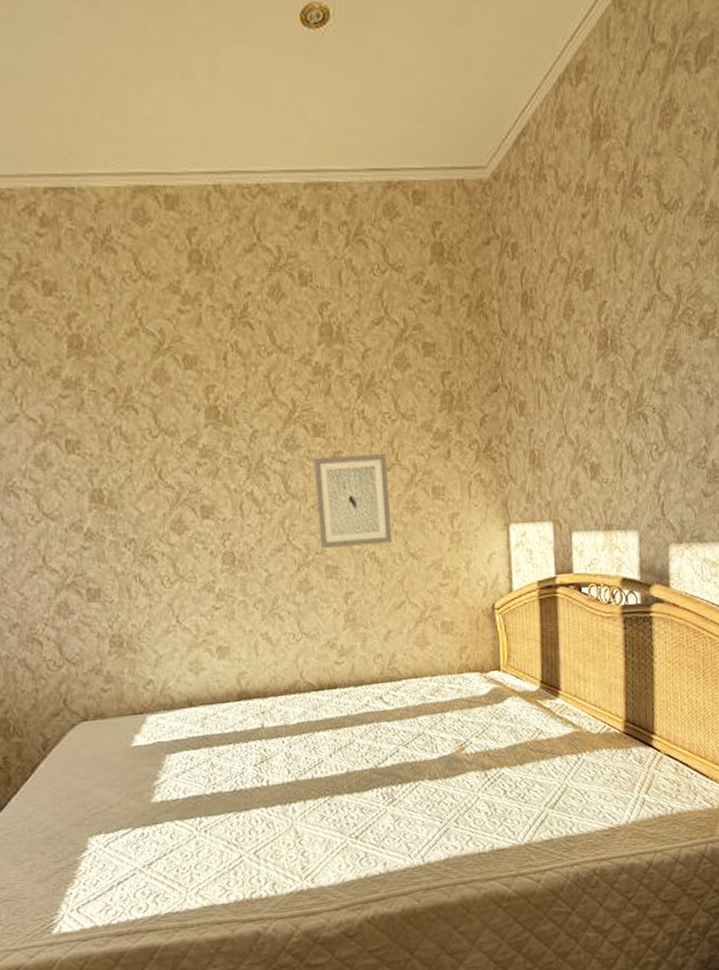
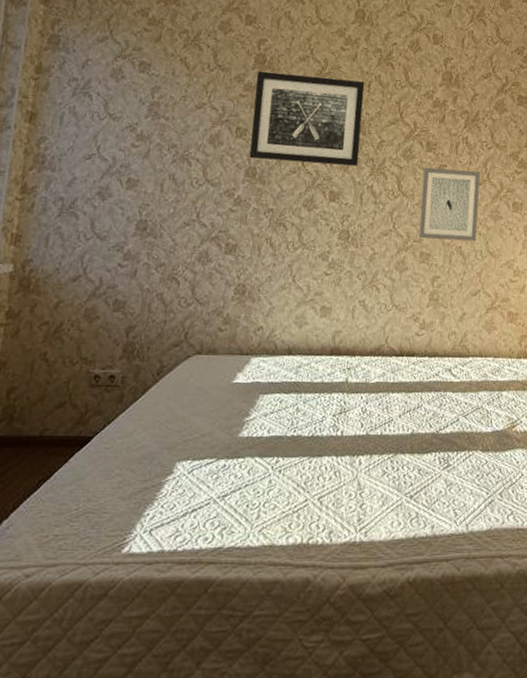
wall art: none [74,354,230,479] -> present [249,70,365,167]

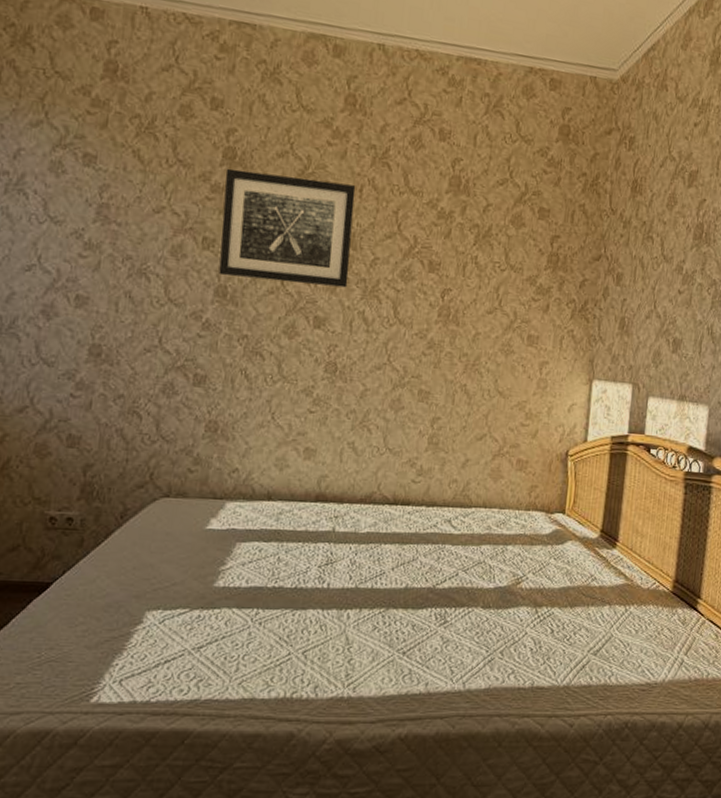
wall art: present [418,167,480,242] -> none [417,290,491,379]

